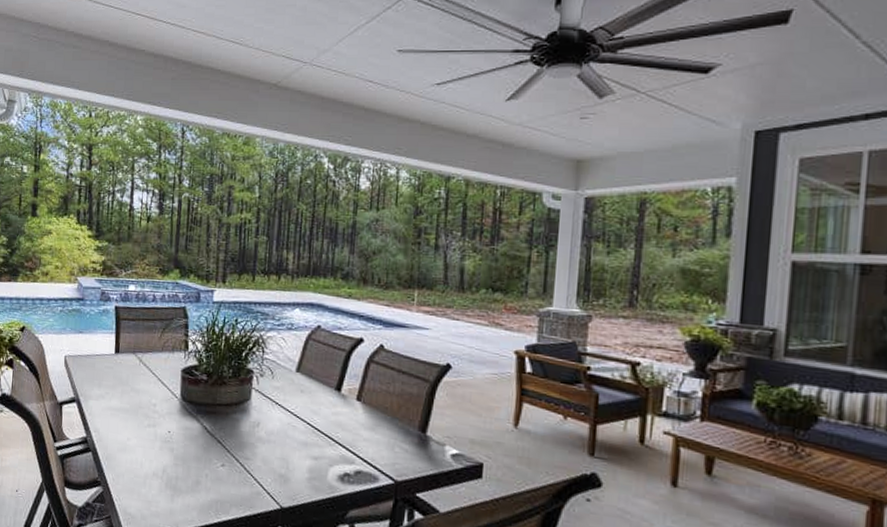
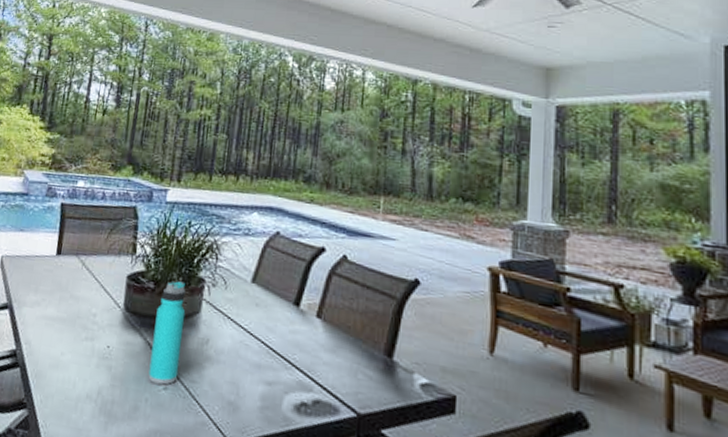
water bottle: none [207,373,237,463] -> present [148,281,186,385]

